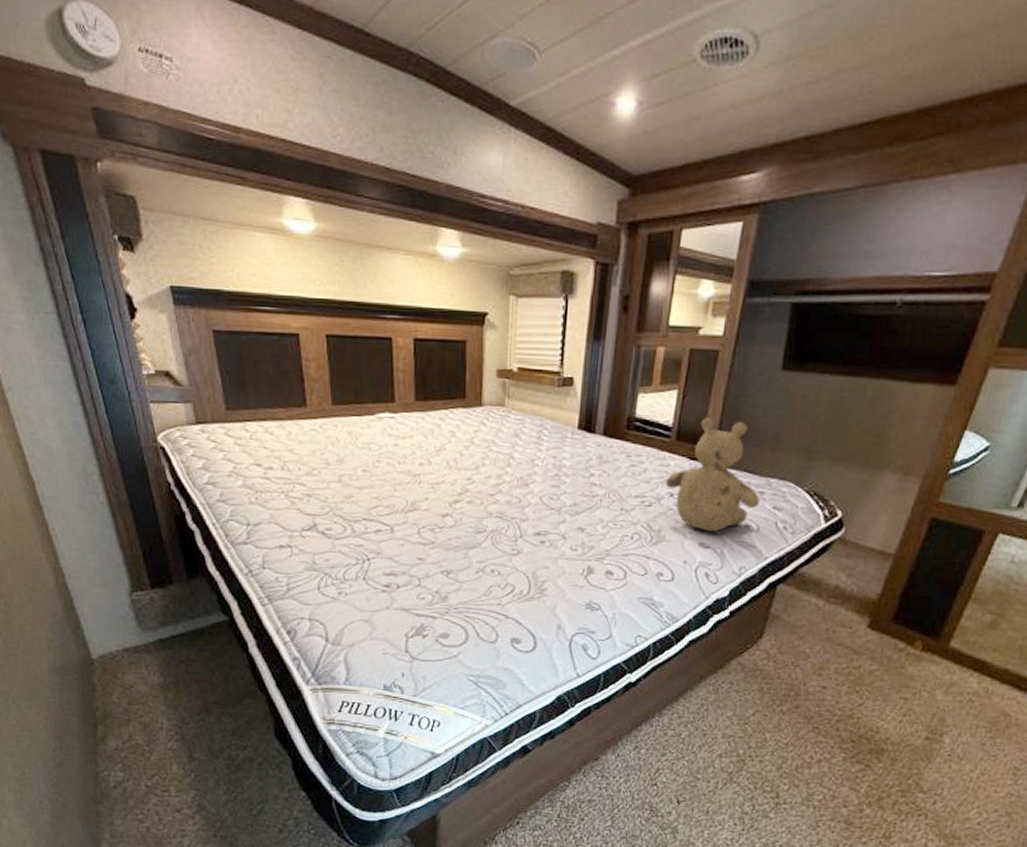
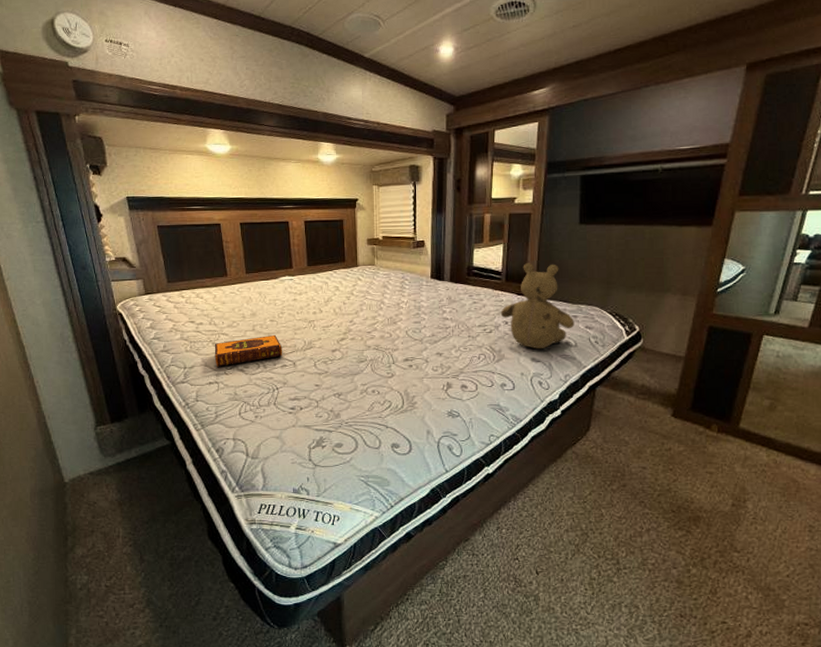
hardback book: none [287,489,377,527] -> present [214,334,283,368]

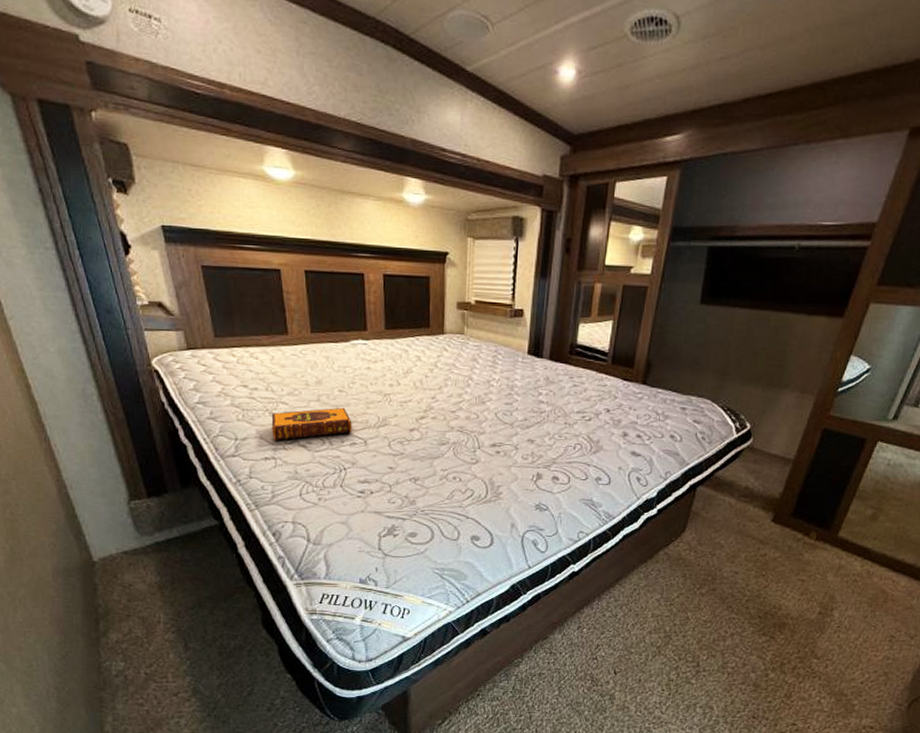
teddy bear: present [500,263,574,349] -> none [602,344,682,443]

